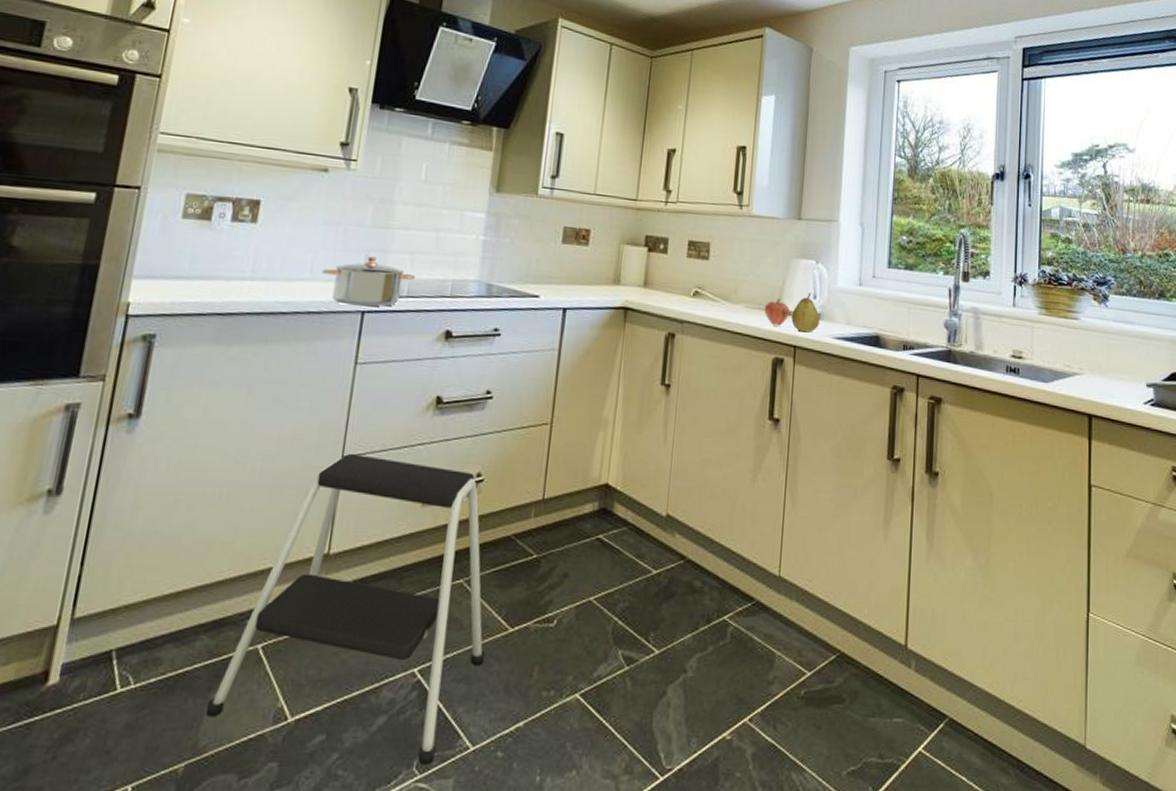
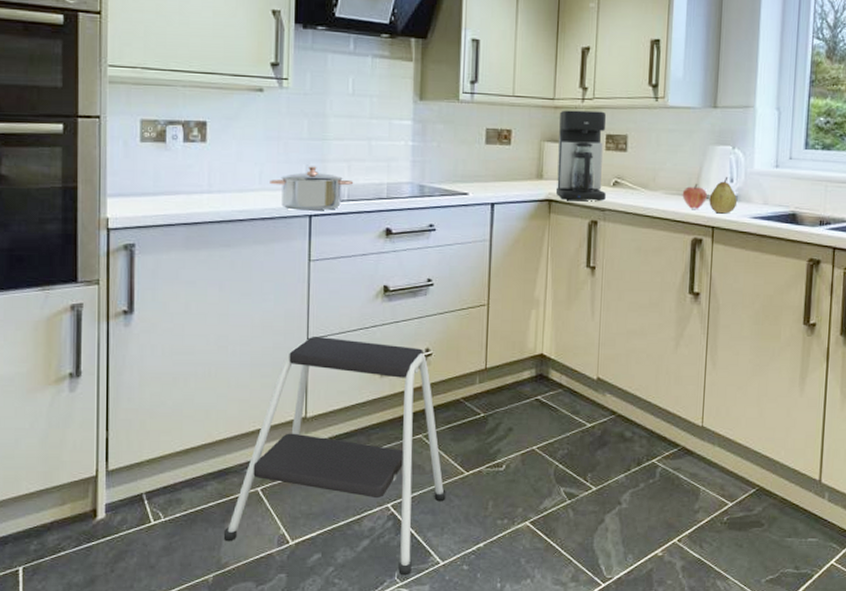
coffee maker: none [632,212,689,312] -> present [555,110,606,201]

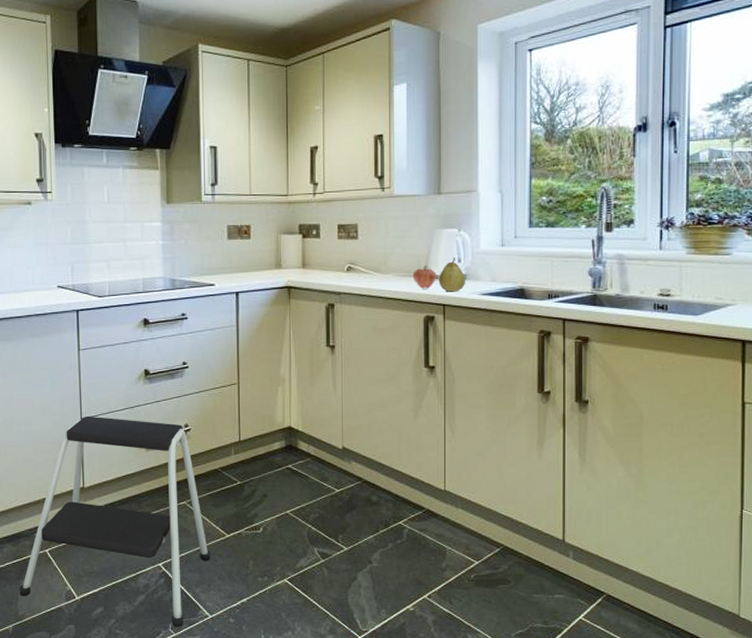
cooking pot: present [269,166,354,211] -> none [41,267,113,306]
coffee maker: present [555,110,606,201] -> none [293,204,340,287]

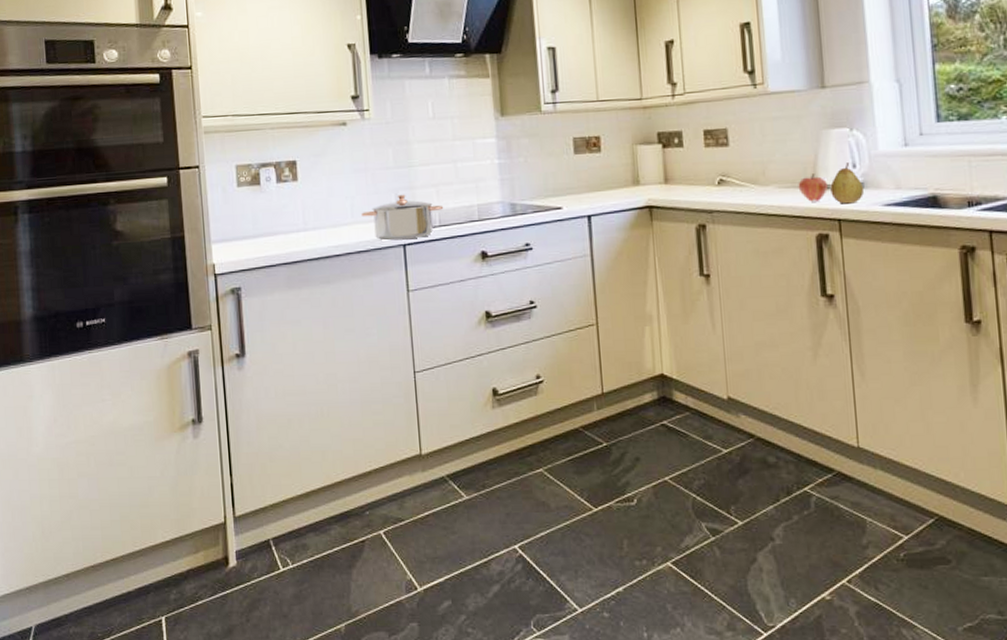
step stool: present [19,415,210,628] -> none [351,368,576,624]
cooking pot: none [41,267,113,306] -> present [361,194,444,241]

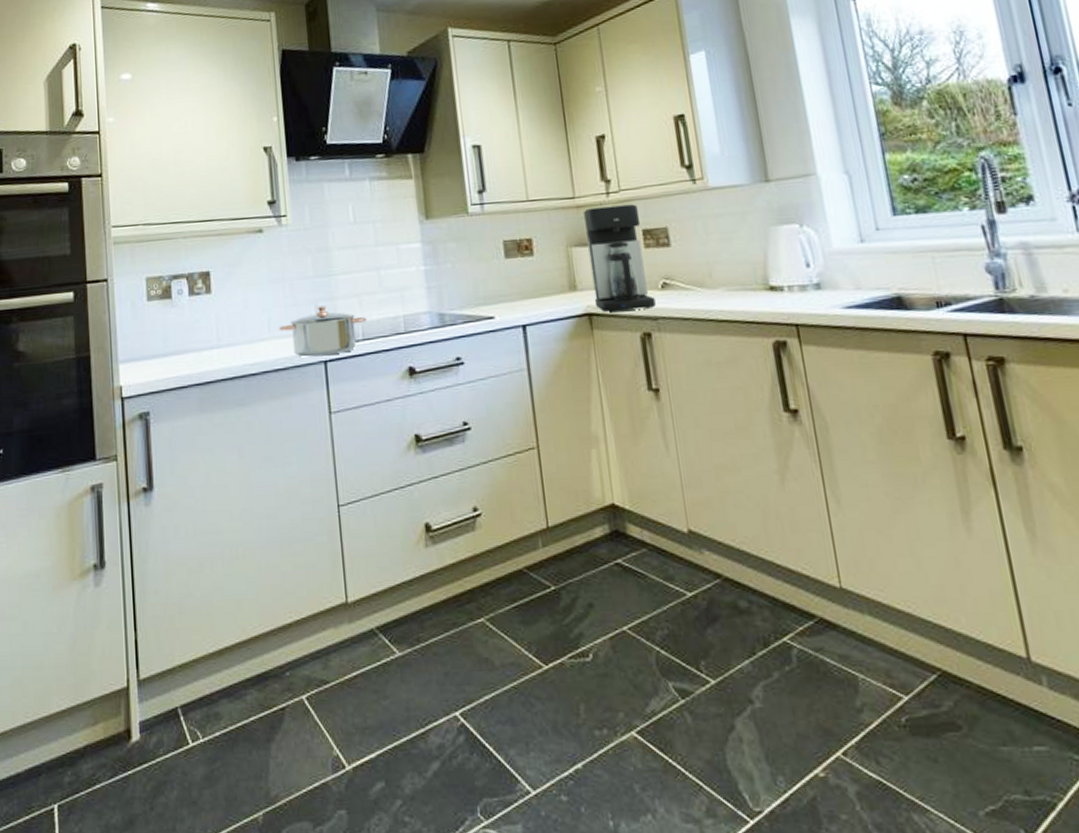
coffee maker: none [650,106,712,206] -> present [584,204,656,313]
fruit: present [798,174,829,202] -> none [748,274,782,306]
fruit: present [830,162,865,204] -> none [783,261,822,308]

